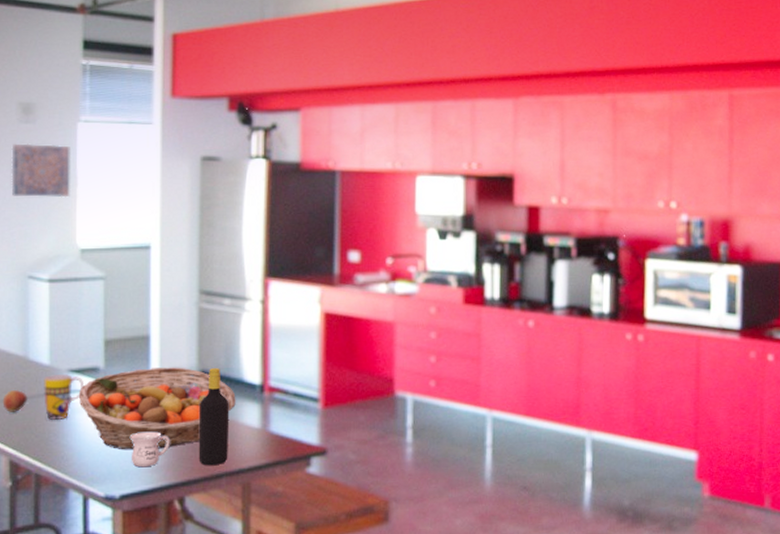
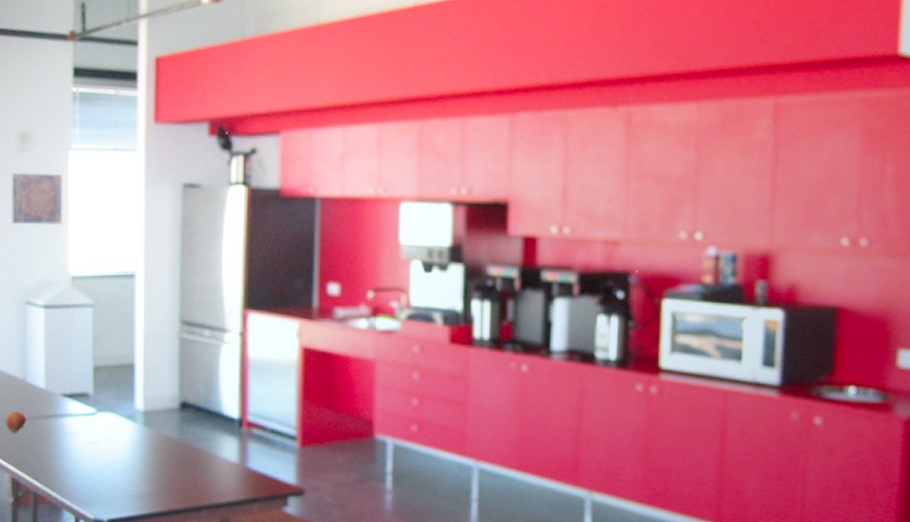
mug: present [44,374,83,421] -> none [40,398,75,443]
fruit basket: present [79,367,236,450] -> none [71,396,215,477]
mug: present [131,431,170,468] -> none [117,459,153,494]
bottle: present [198,367,229,466] -> none [180,399,209,498]

